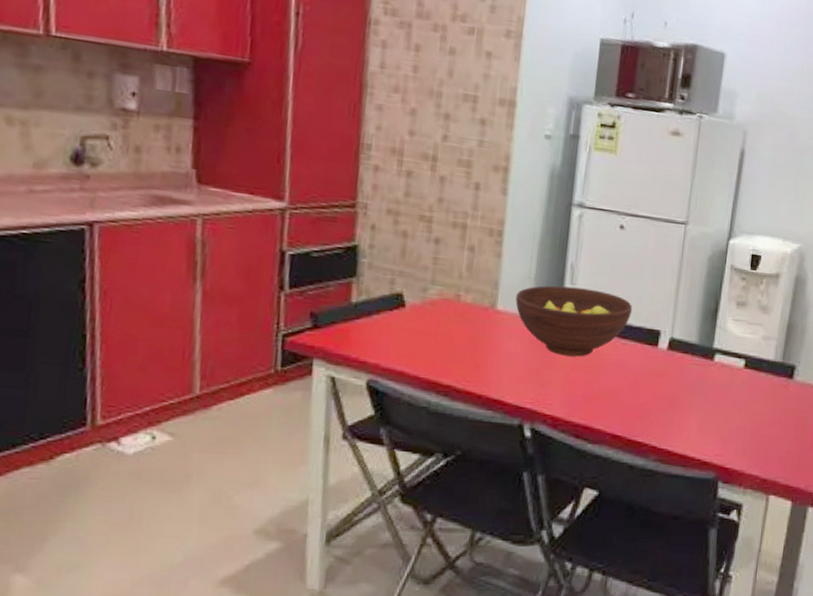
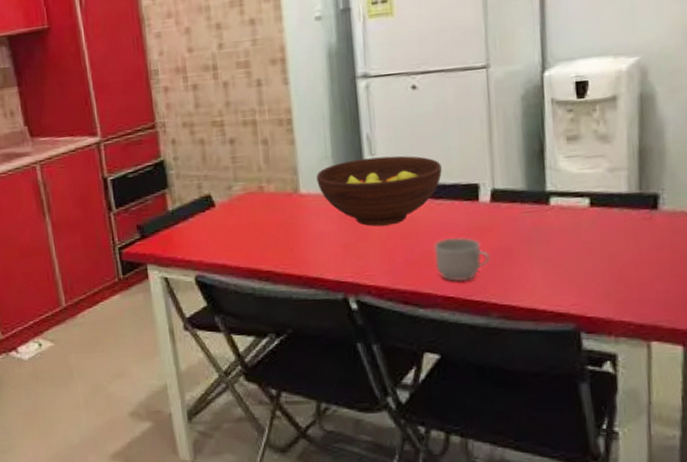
mug: none [610,377,658,422] -> present [434,237,491,282]

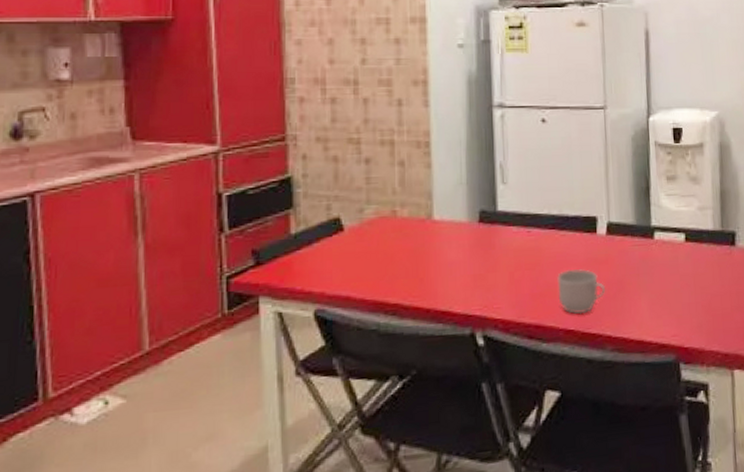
fruit bowl: present [316,155,442,227] -> none [450,185,566,257]

